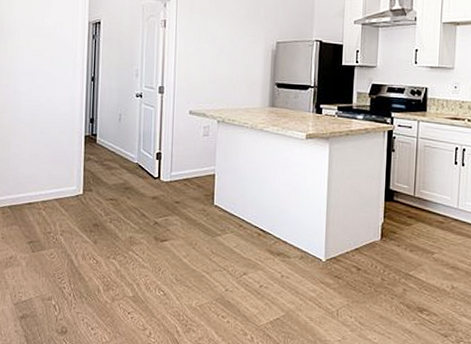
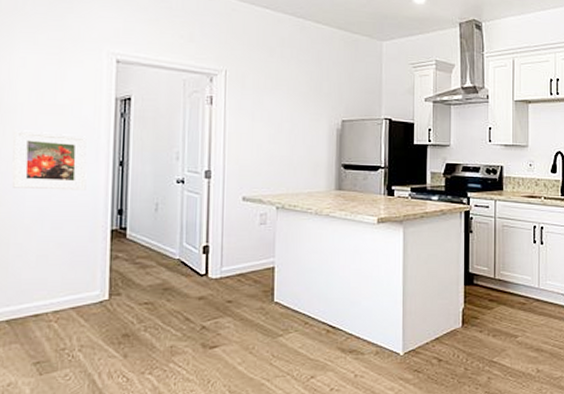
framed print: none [11,49,67,102] -> present [11,130,88,191]

